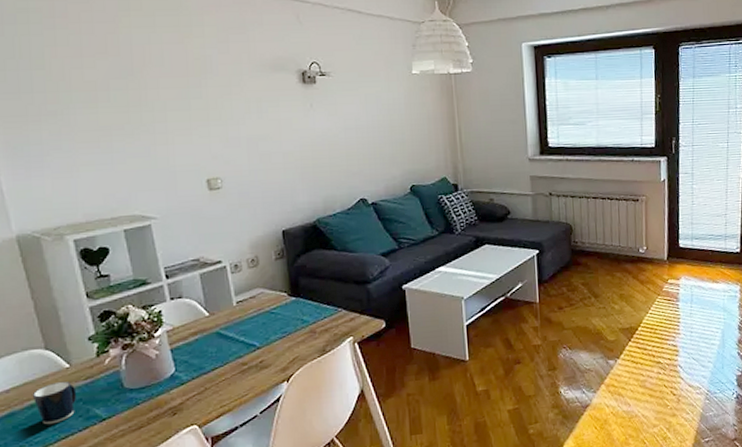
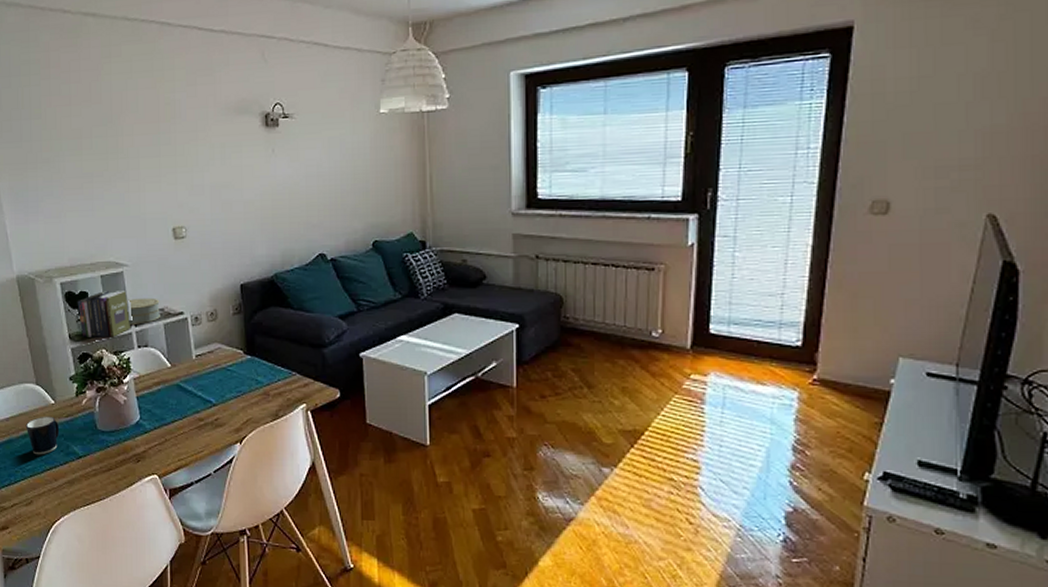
books: none [95,244,161,295] -> present [77,291,130,337]
decorative box: none [155,249,197,277] -> present [126,297,161,325]

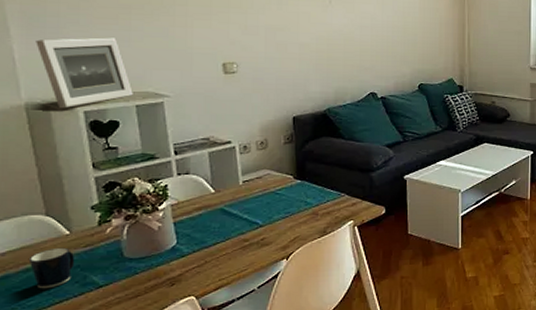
picture frame: none [22,208,98,281] -> present [36,37,133,109]
books: present [77,291,130,337] -> none [105,120,169,166]
decorative box: present [126,297,161,325] -> none [165,127,206,153]

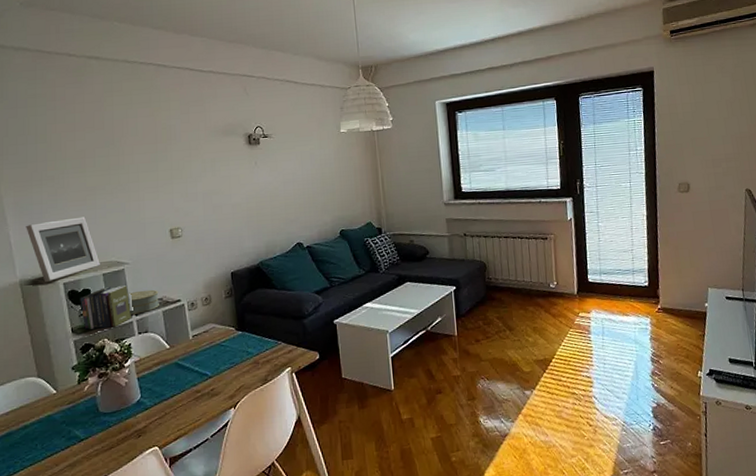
mug: present [28,247,75,289] -> none [26,405,61,444]
books: none [105,120,169,166] -> present [80,285,131,330]
decorative box: none [165,127,206,153] -> present [127,289,160,315]

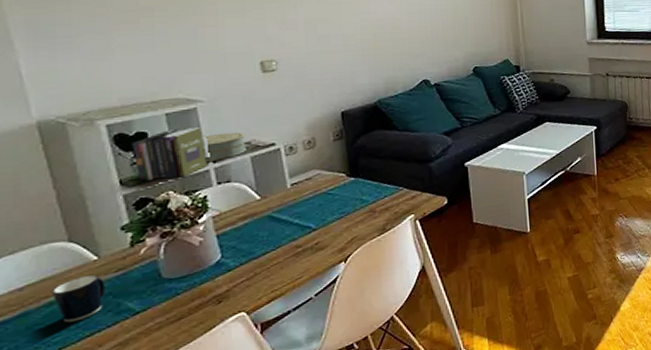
picture frame: present [26,217,100,283] -> none [45,43,161,125]
mug: none [26,405,61,444] -> present [51,274,106,323]

